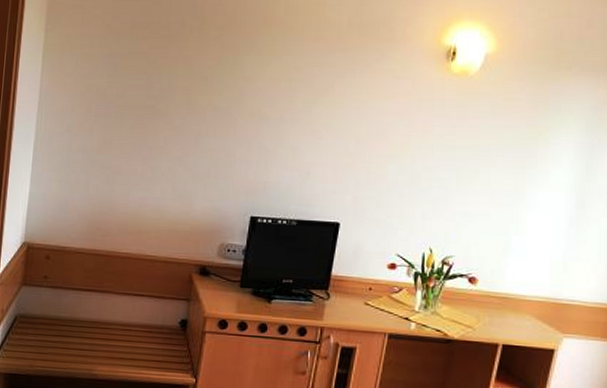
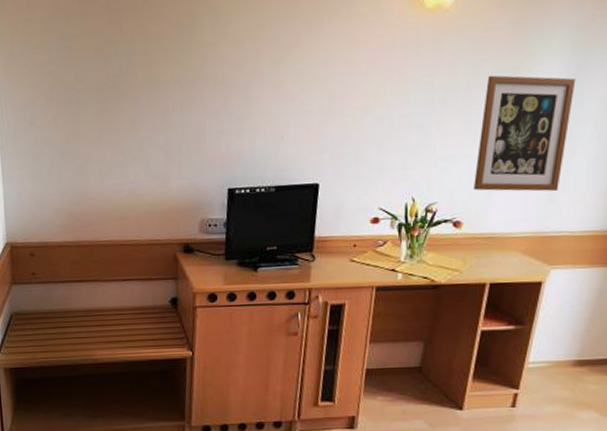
wall art: none [489,141,590,259] -> present [473,75,576,192]

